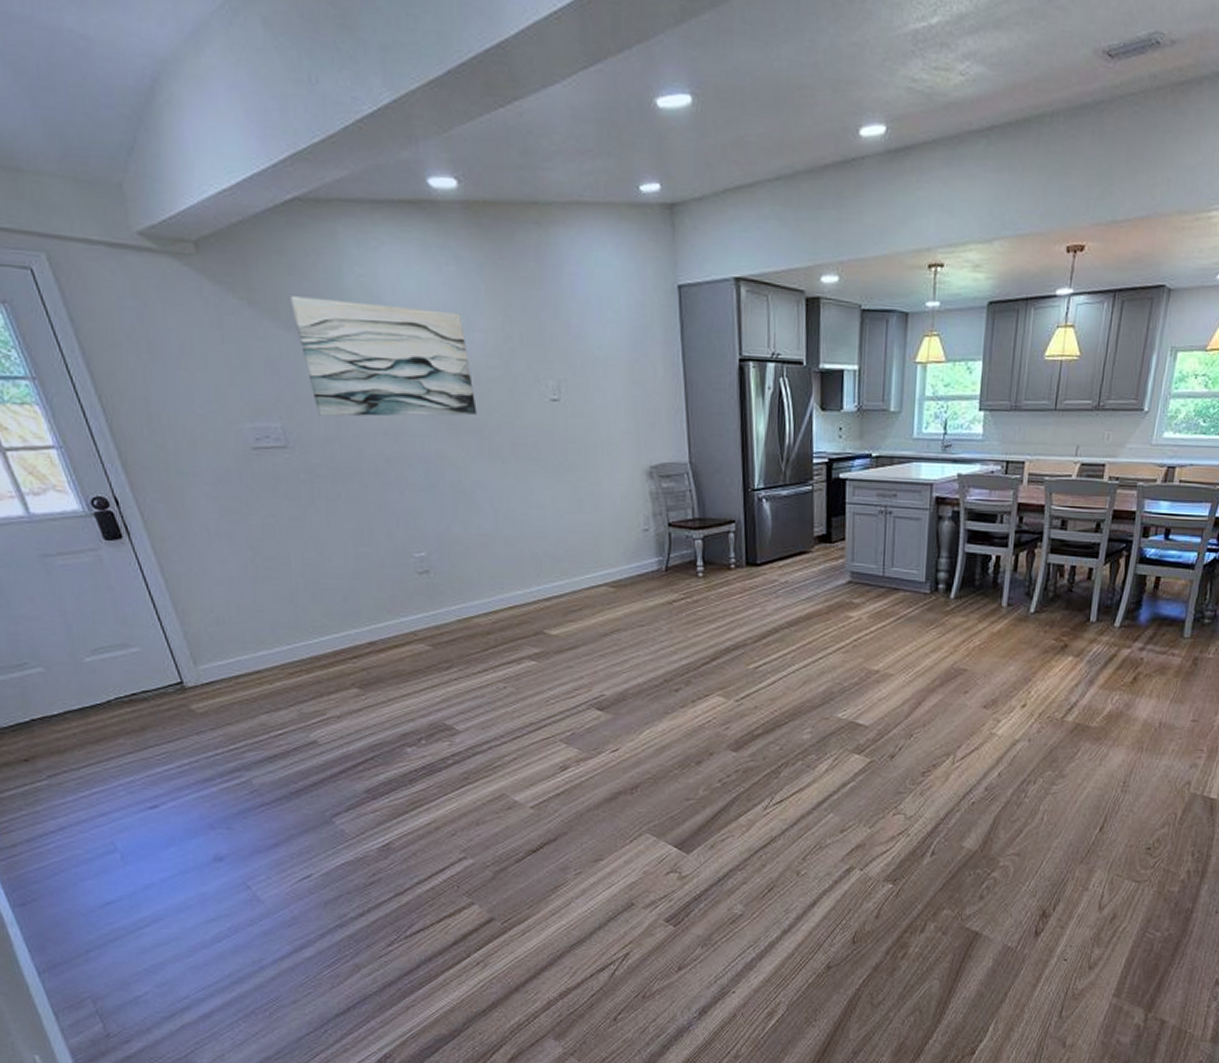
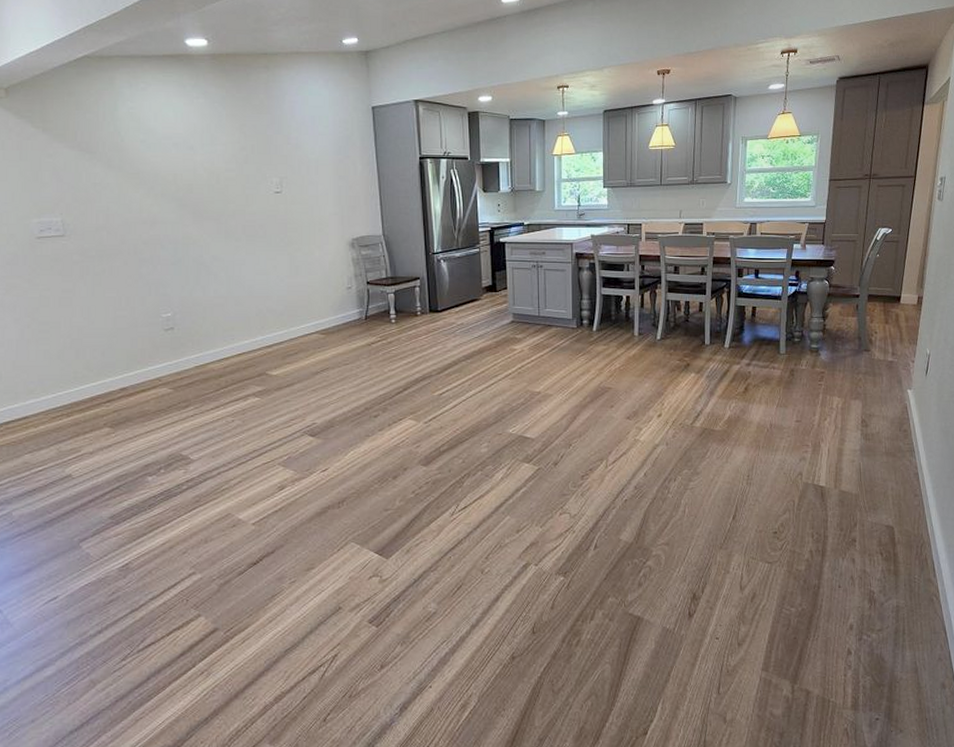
wall art: present [289,296,477,417] -> none [75,124,217,211]

